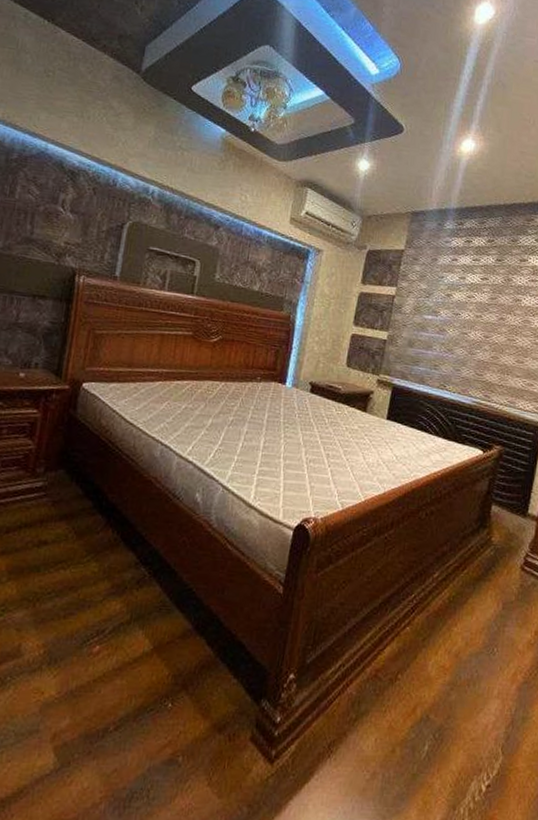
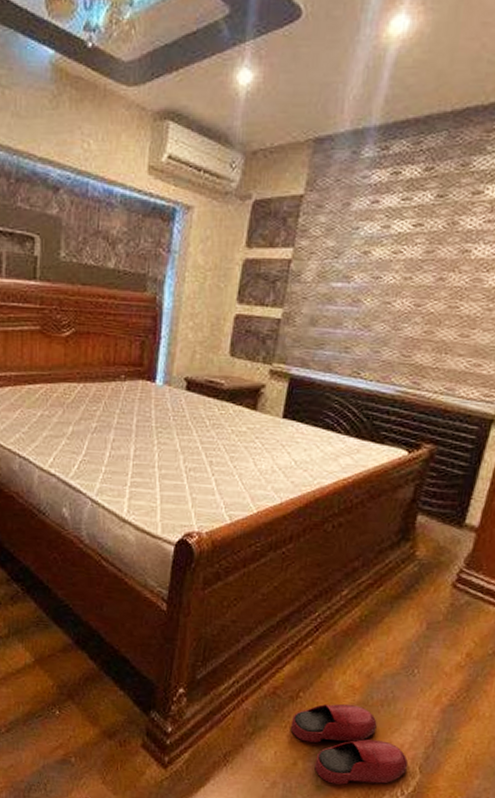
slippers: none [389,685,493,771] -> present [290,704,409,785]

